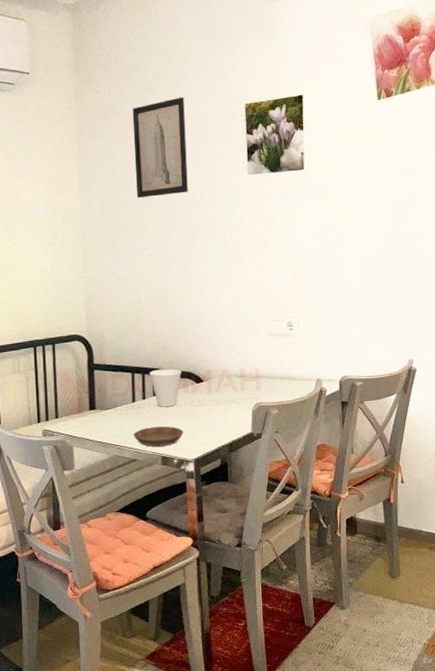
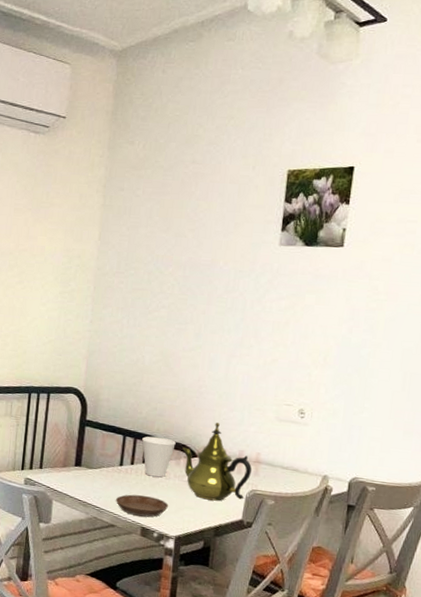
wall art: present [132,97,188,199] -> none [157,156,222,257]
teapot: none [188,347,254,420] -> present [182,423,252,501]

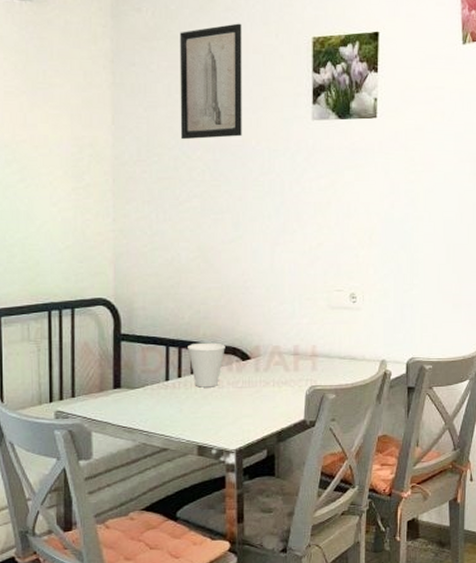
saucer: present [115,494,168,518] -> none [164,410,224,434]
wall art: none [157,156,222,257] -> present [180,23,242,140]
teapot: present [182,423,252,501] -> none [233,319,308,404]

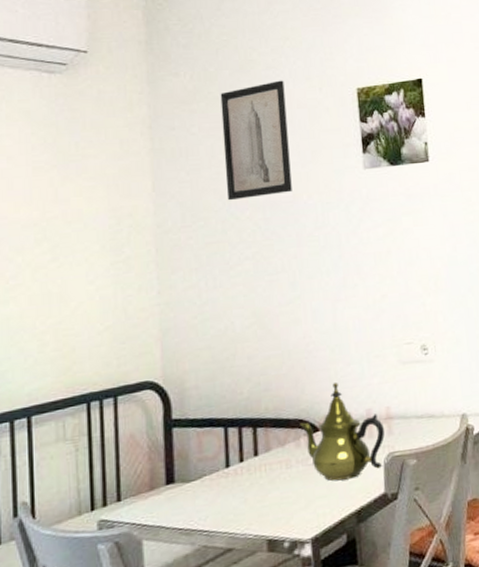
cup: present [188,342,225,388] -> none [249,416,291,471]
teapot: none [233,319,308,404] -> present [300,383,385,481]

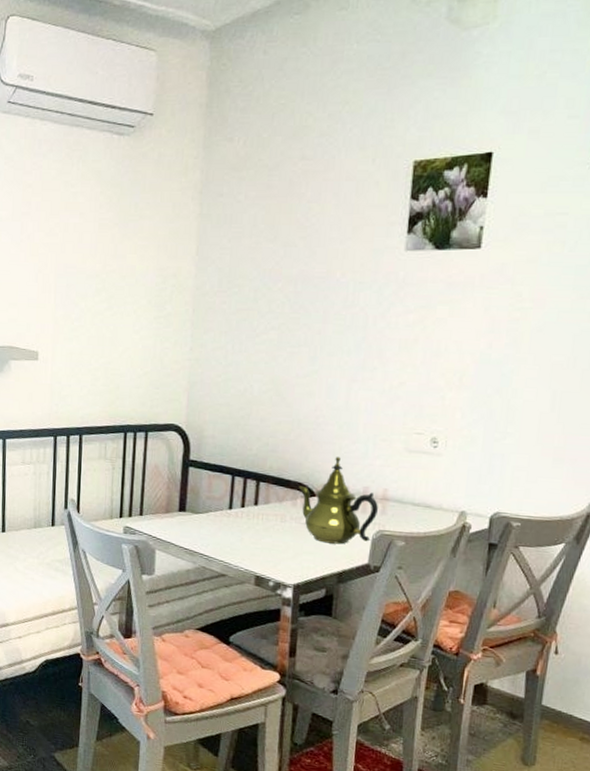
wall art: present [220,80,292,201] -> none [263,149,336,271]

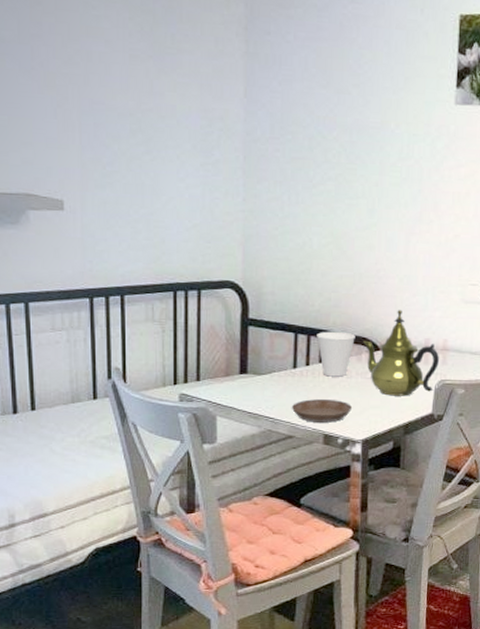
saucer: none [225,540,285,565] -> present [291,399,352,423]
cup: none [253,475,291,521] -> present [317,331,355,377]

